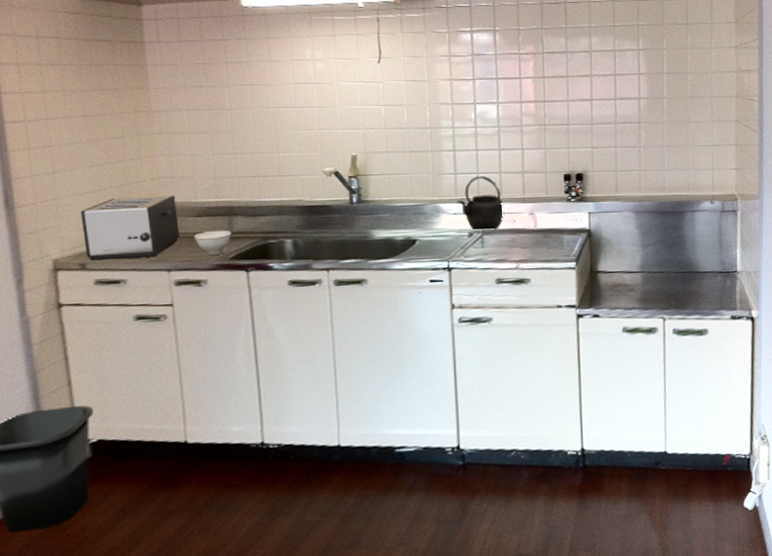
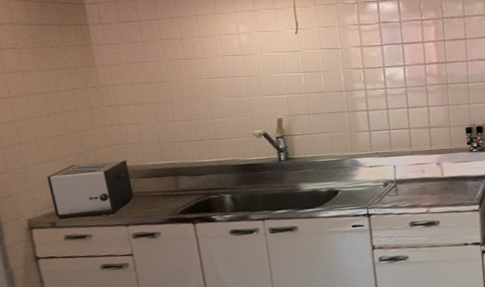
bowl: present [193,230,232,256] -> none [145,188,179,211]
kettle: present [456,176,505,230] -> none [371,132,415,180]

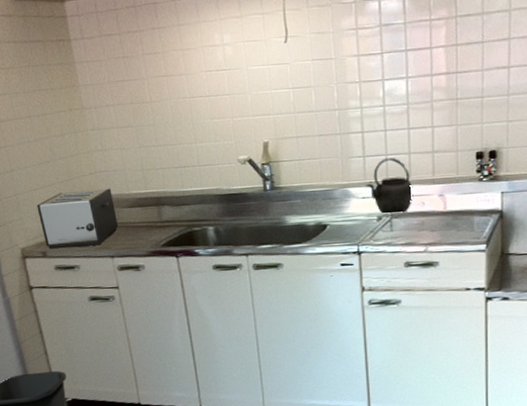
kettle: none [371,132,415,180] -> present [365,158,414,214]

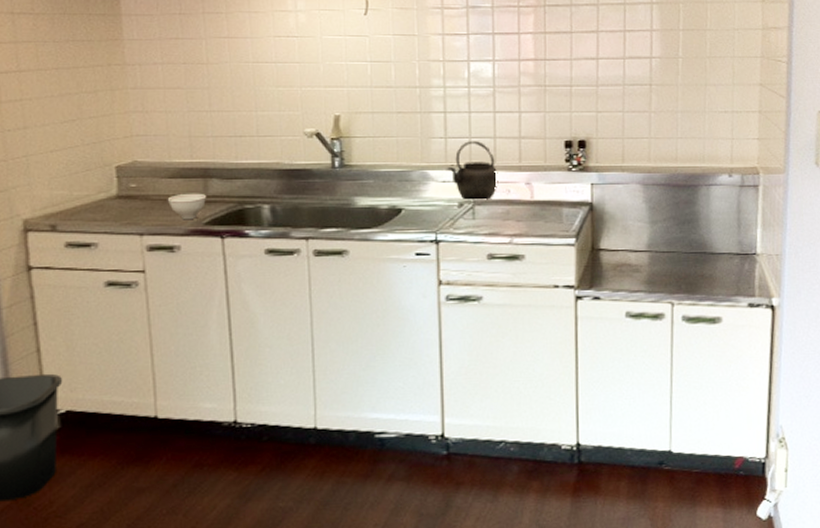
toaster: present [37,188,119,249] -> none [52,155,153,222]
bowl: none [129,219,162,243] -> present [167,193,207,220]

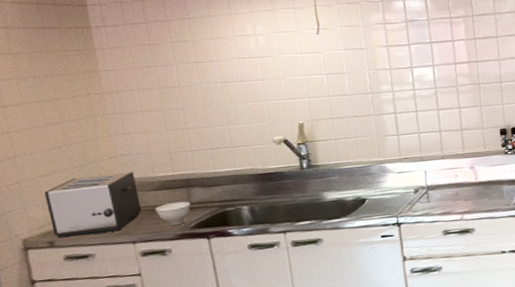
toaster: none [52,155,153,222] -> present [44,172,142,239]
kettle: present [446,141,498,200] -> none [400,135,447,187]

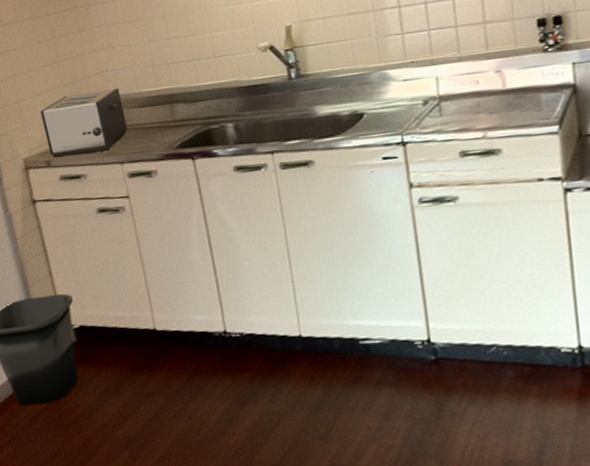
bowl: present [155,201,191,226] -> none [140,118,175,146]

